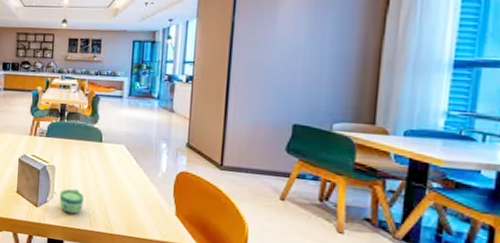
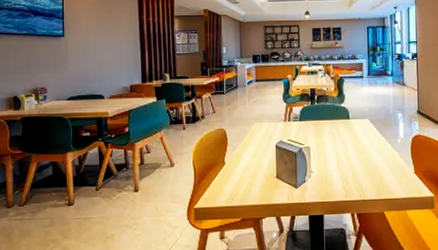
cup: present [59,189,84,215] -> none [316,165,338,189]

